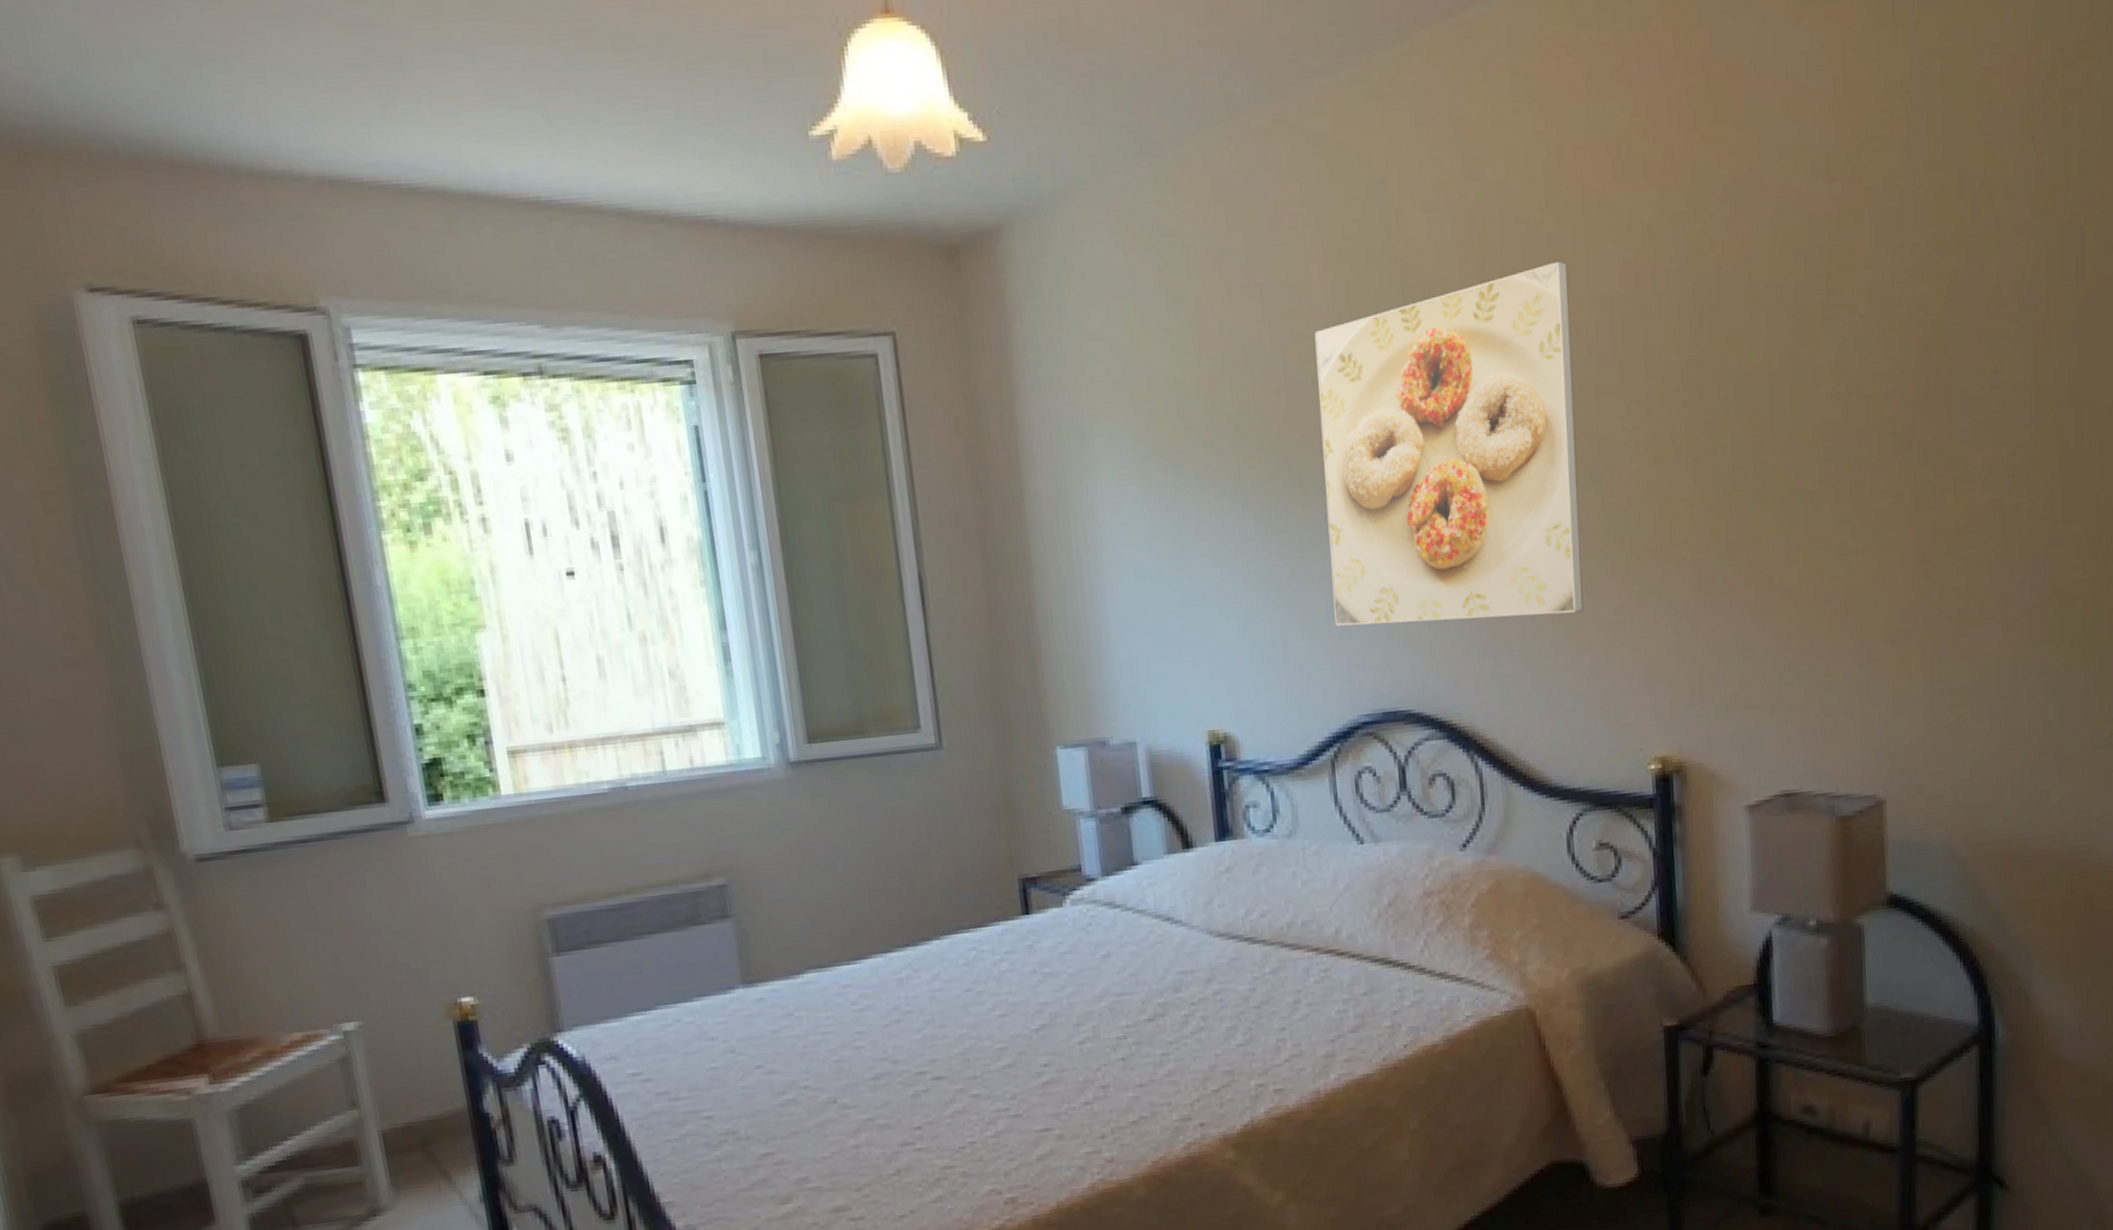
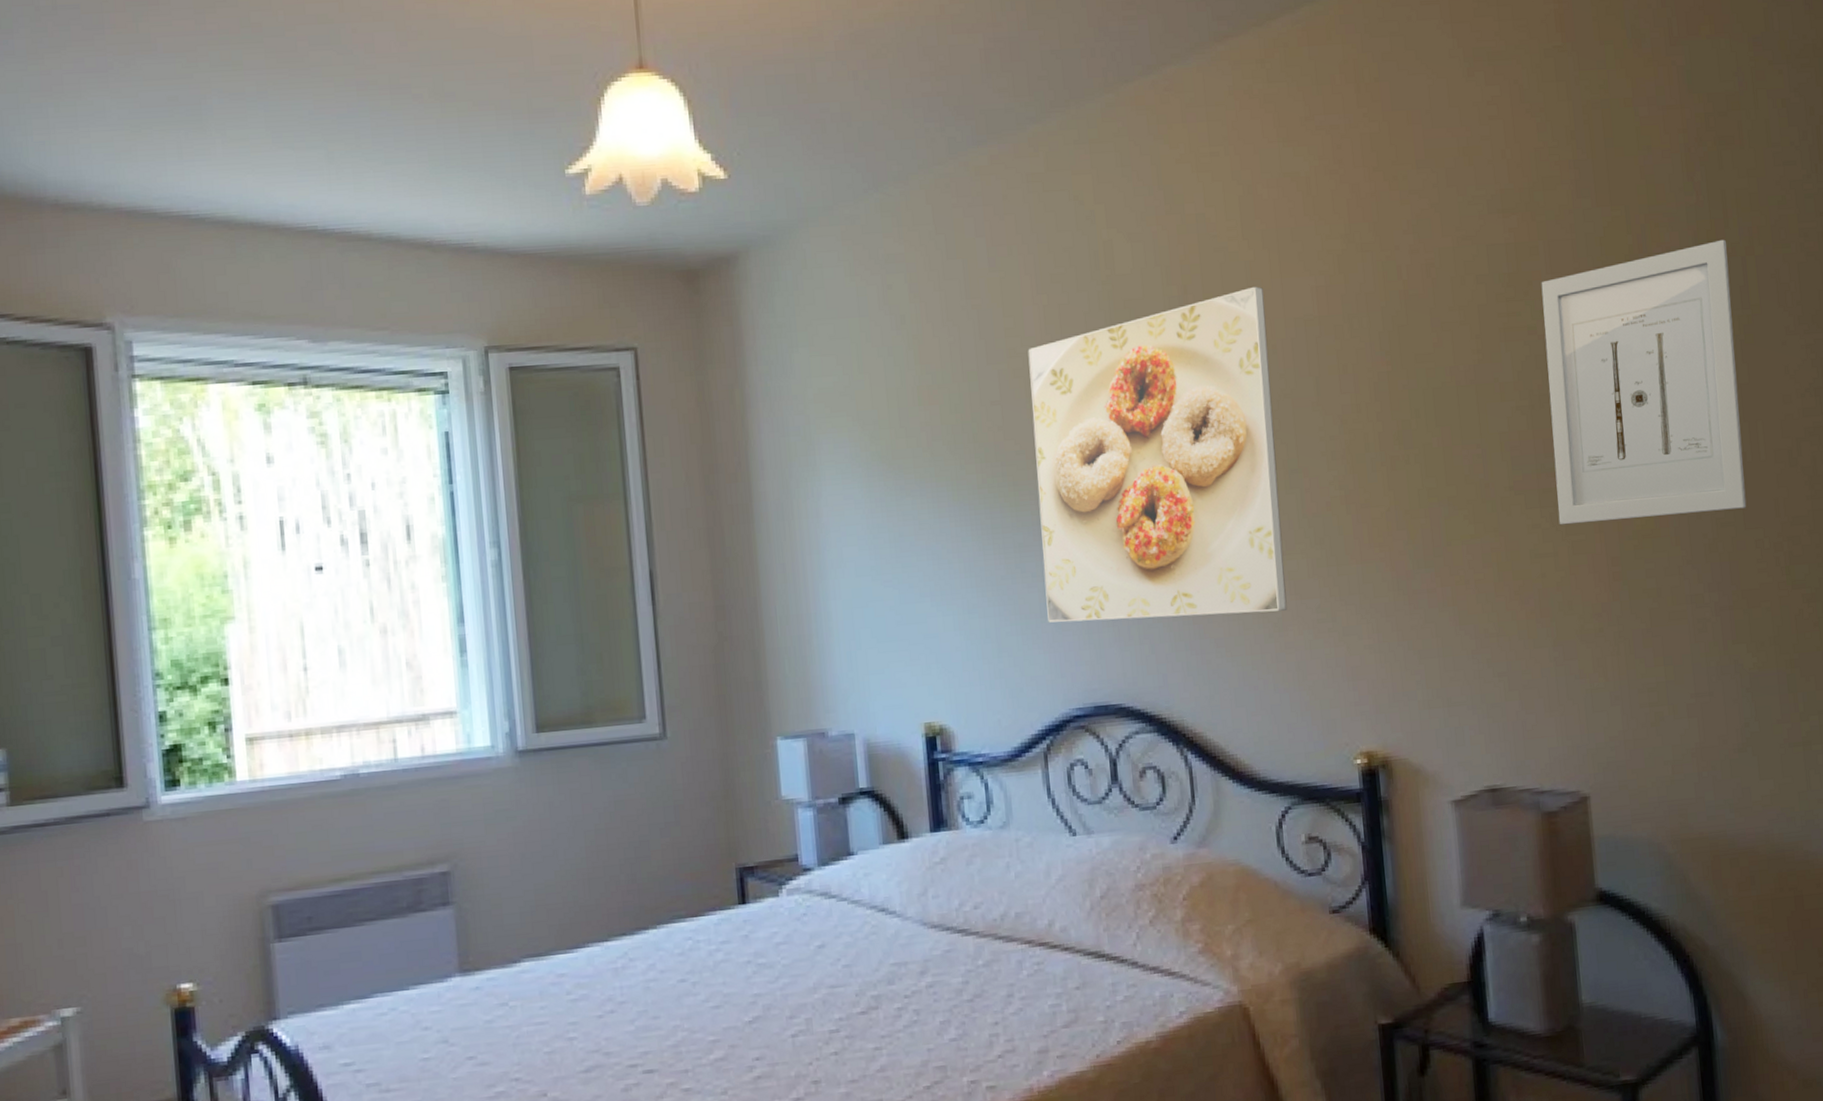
wall art: none [1864,207,2066,521] -> present [1541,239,1747,525]

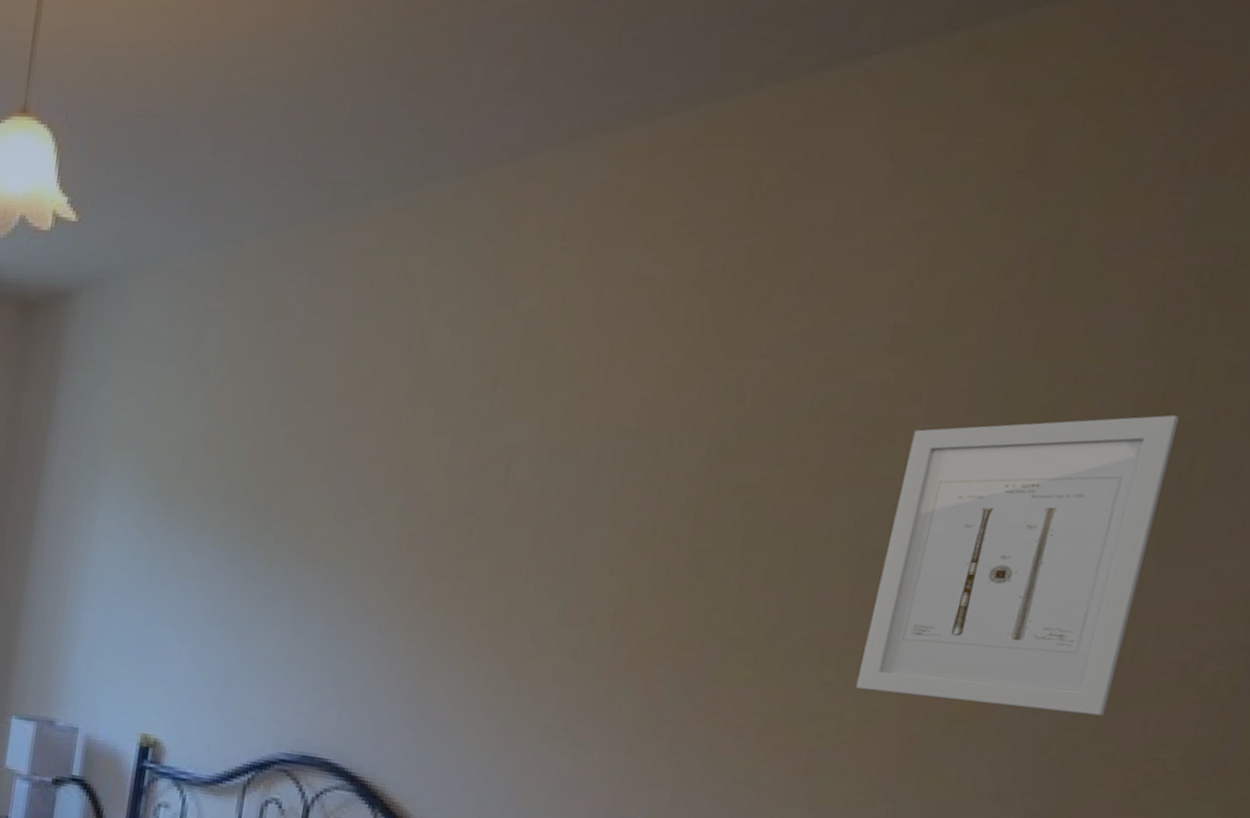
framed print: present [1028,286,1287,623] -> none [277,389,583,710]

